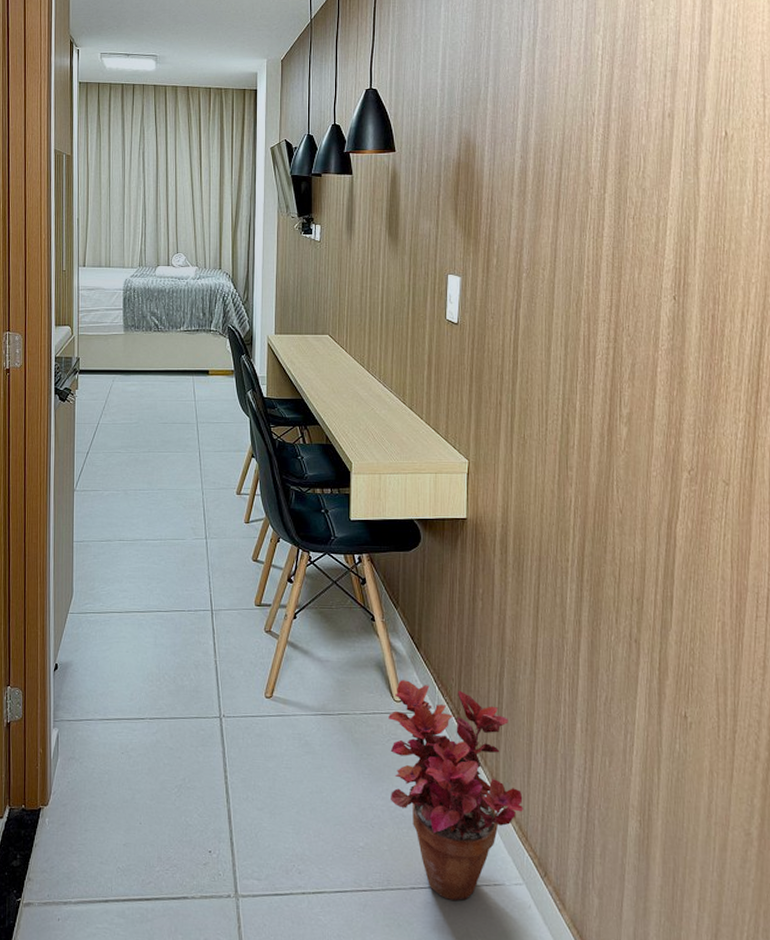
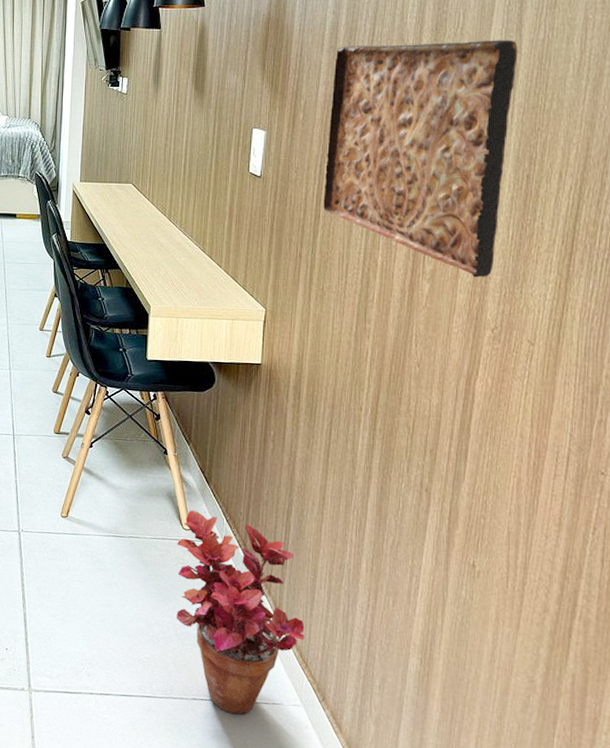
relief panel: none [520,182,697,419] -> present [323,40,518,278]

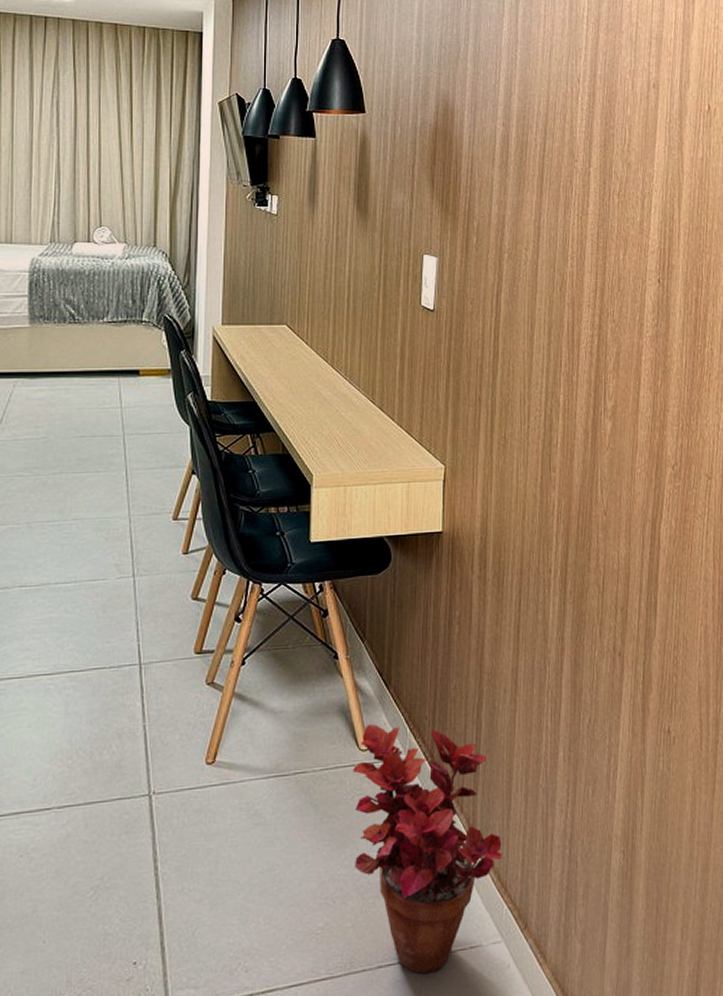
relief panel: present [323,40,518,278] -> none [501,158,681,412]

